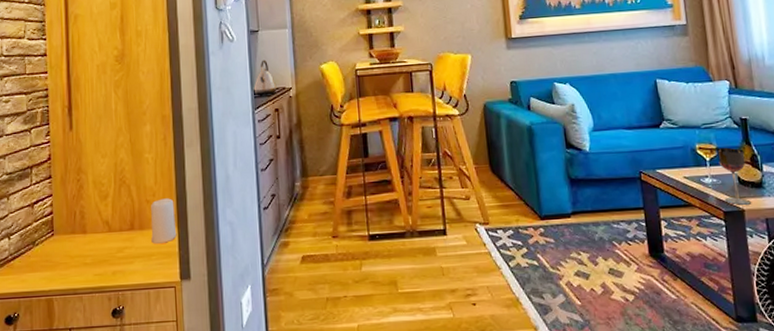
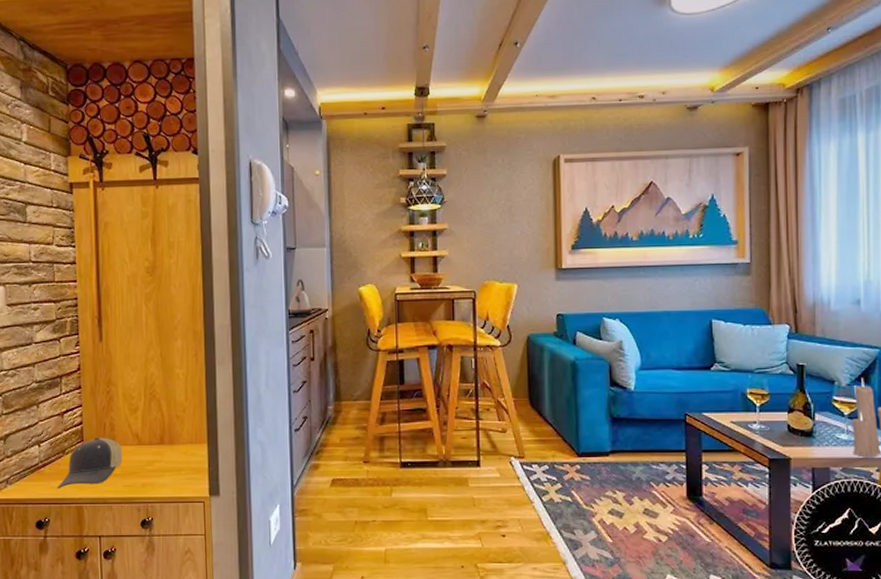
baseball cap: none [26,226,93,283] -> present [57,437,123,490]
candle: present [150,198,177,245] -> none [180,415,207,460]
wineglass: present [715,147,752,205] -> none [767,394,800,453]

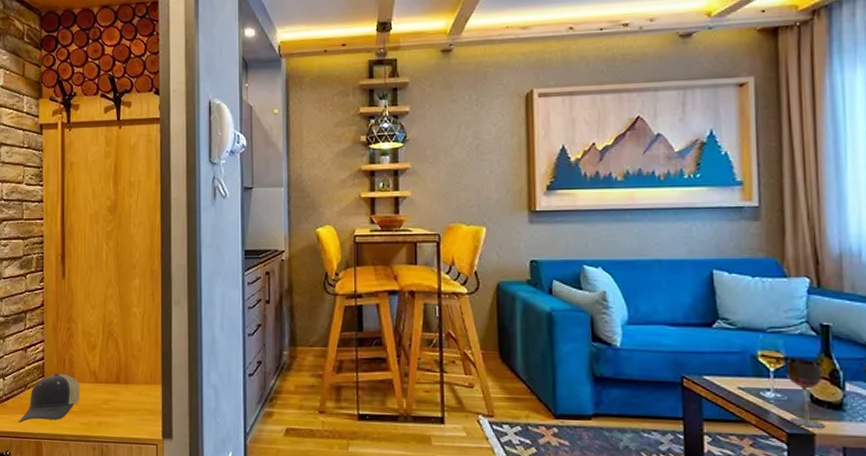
kettle: present [288,279,313,316] -> none [245,219,269,257]
wineglass: none [767,394,800,453] -> present [783,357,826,428]

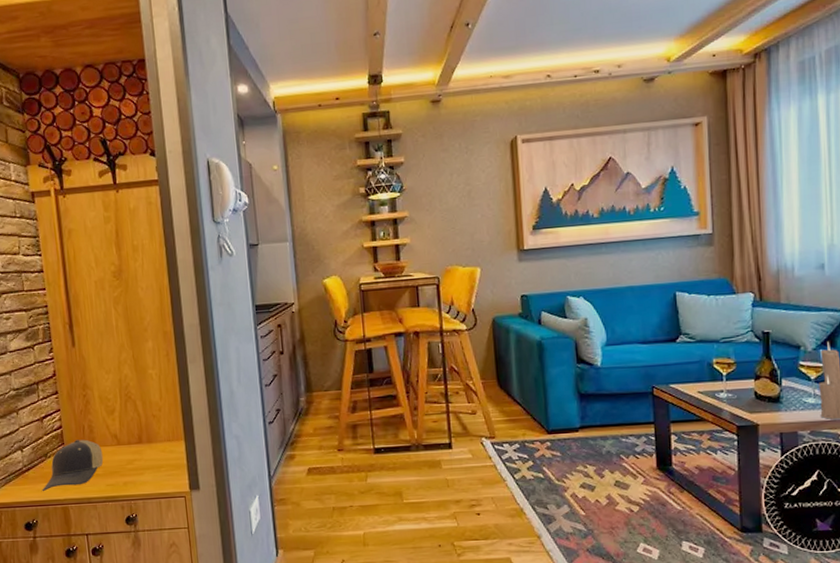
wineglass: present [783,357,826,428] -> none [733,361,767,420]

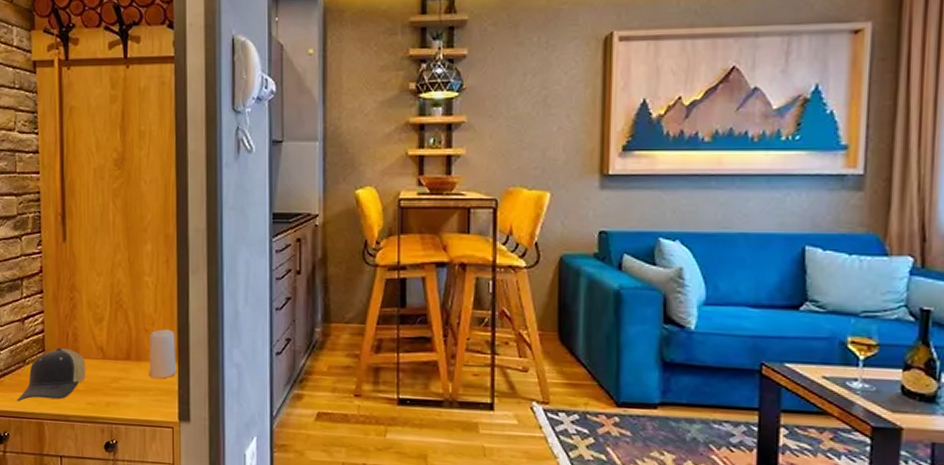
candle: none [156,413,185,457] -> present [148,329,177,380]

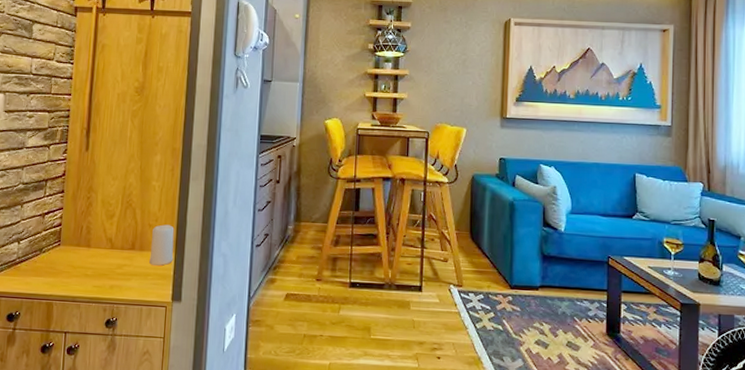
baseball cap: present [17,348,86,402] -> none [30,239,96,285]

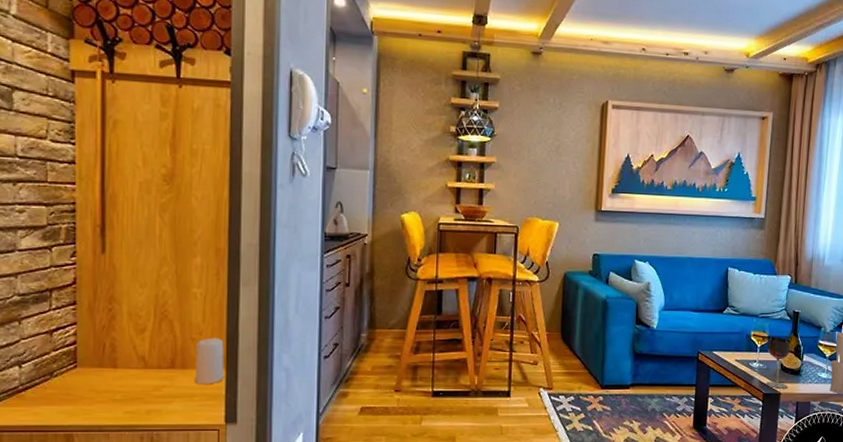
kettle: none [260,108,282,142] -> present [325,201,351,240]
wineglass: none [681,244,708,300] -> present [766,336,791,389]

